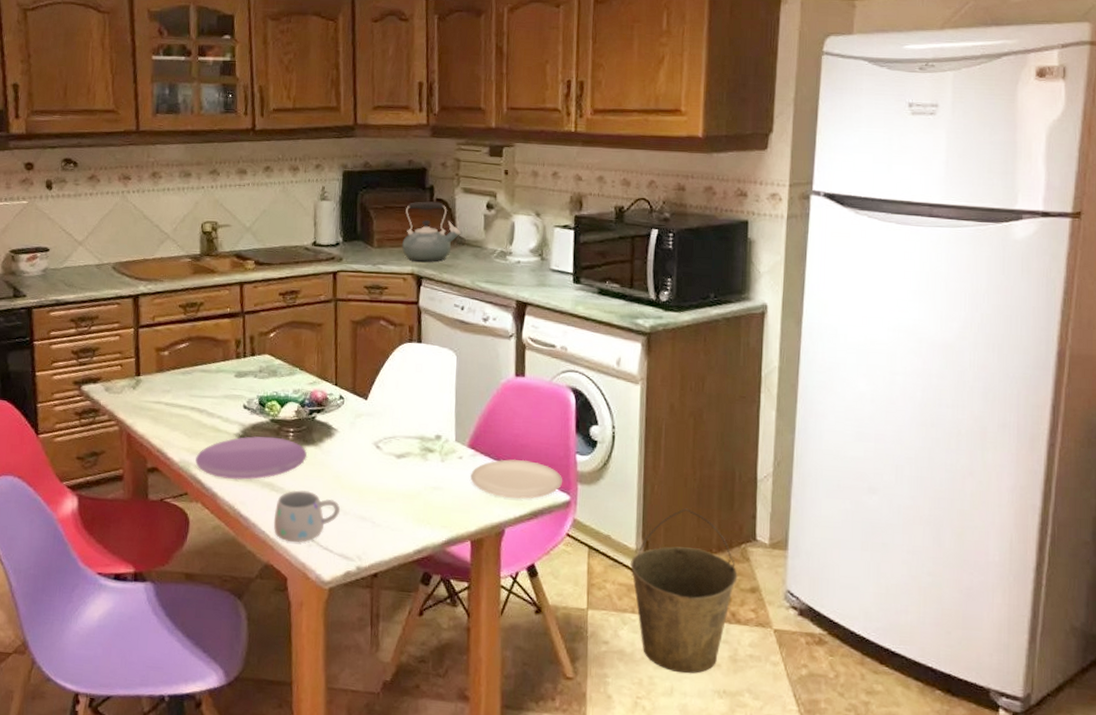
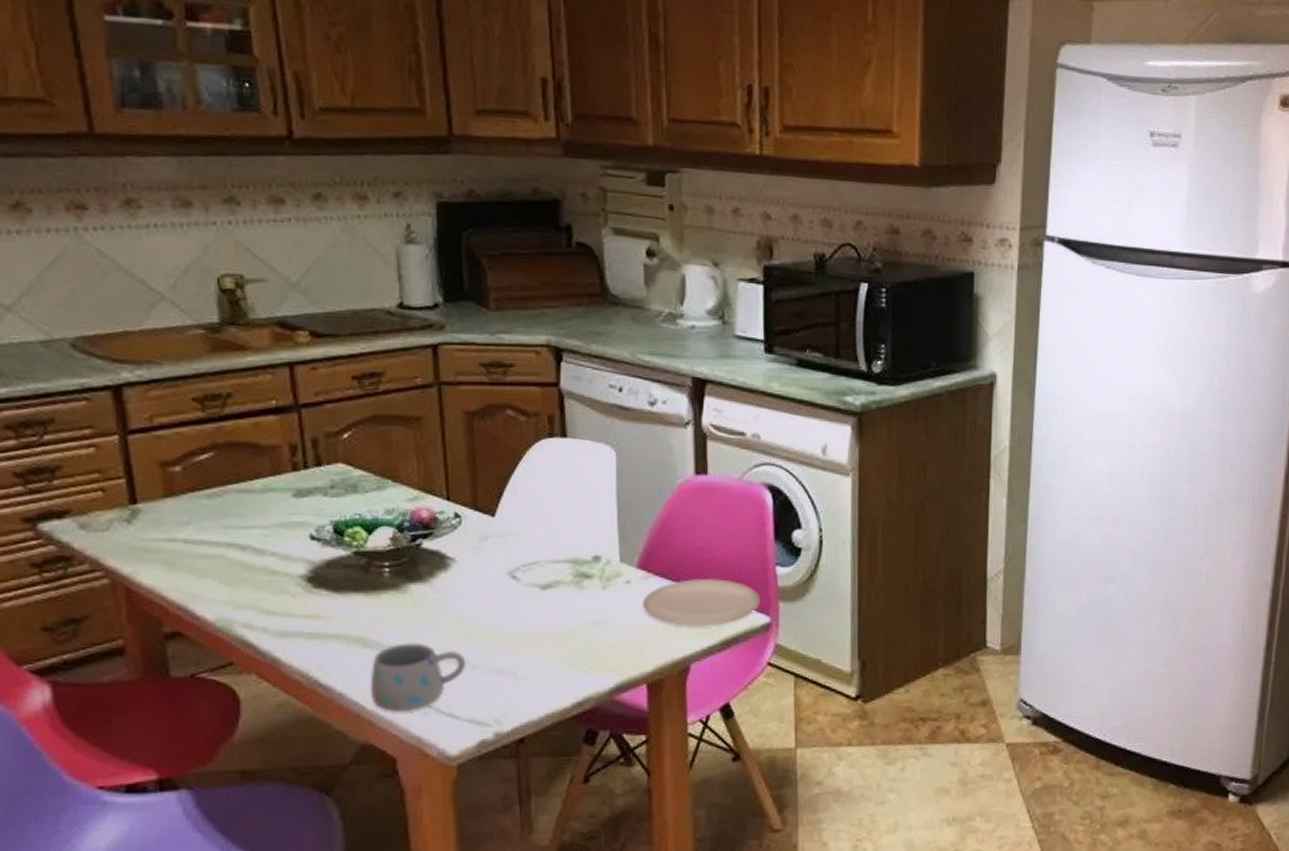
plate: present [195,436,307,480] -> none [241,575,413,638]
kettle: present [401,201,461,262] -> none [530,246,613,329]
bucket: present [630,508,738,673] -> none [845,619,967,805]

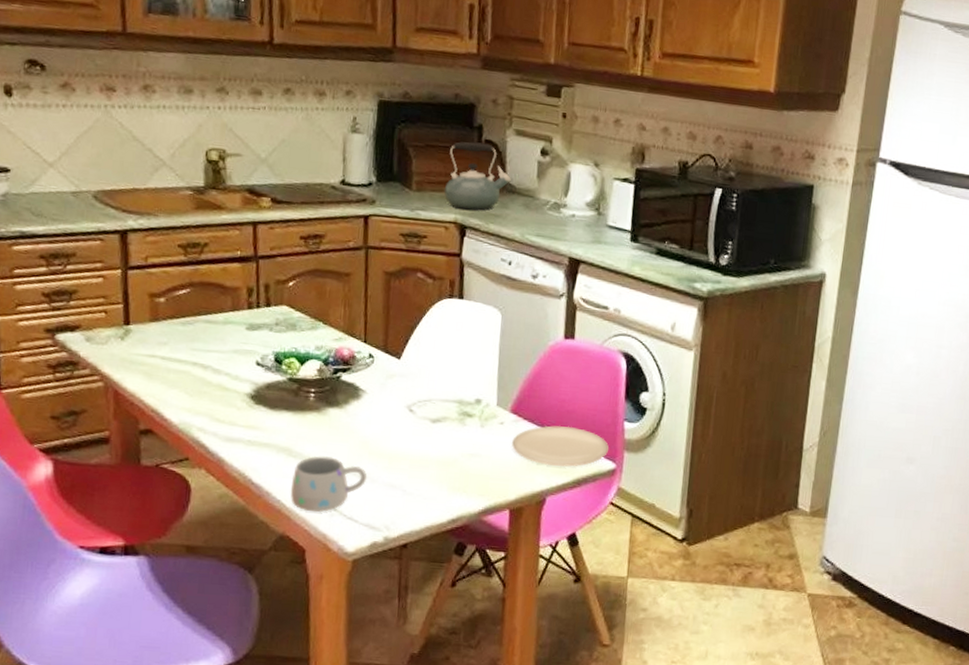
kettle: none [530,246,613,329] -> present [444,141,511,210]

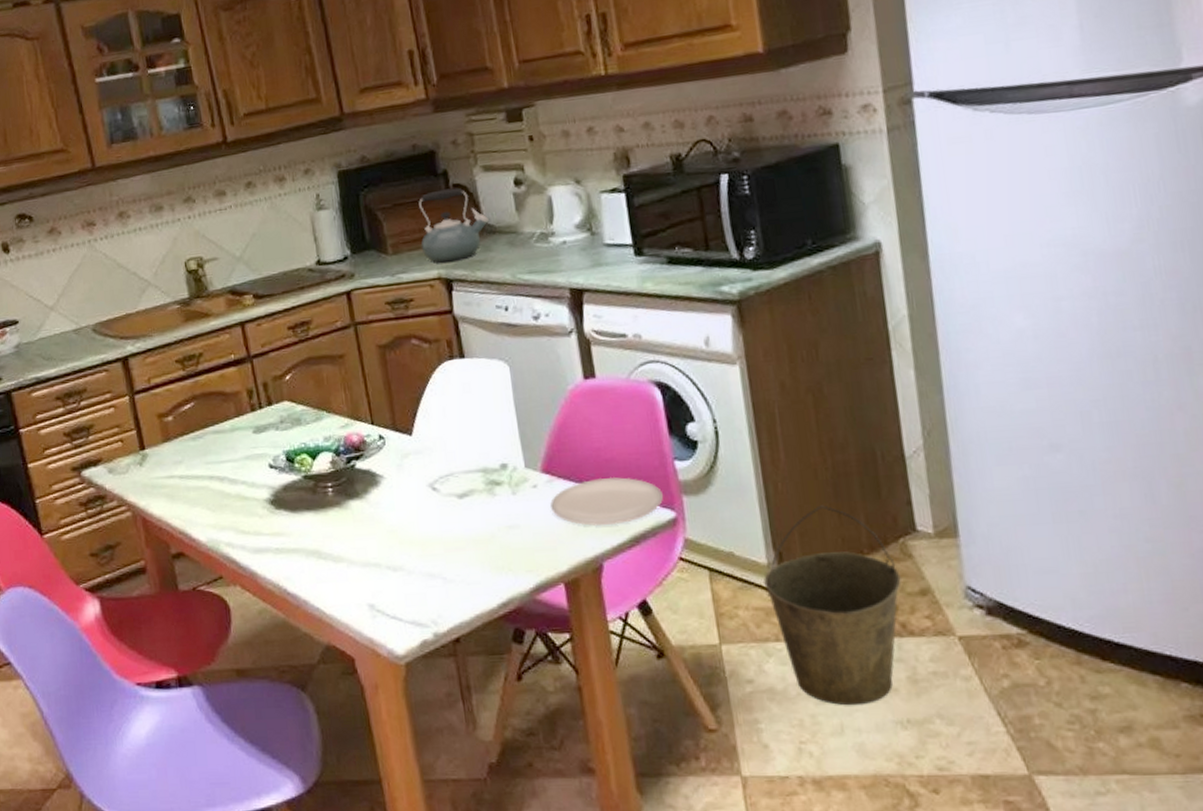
mug: present [290,455,368,512] -> none [326,553,403,615]
bucket: none [673,477,778,637] -> present [764,505,902,705]

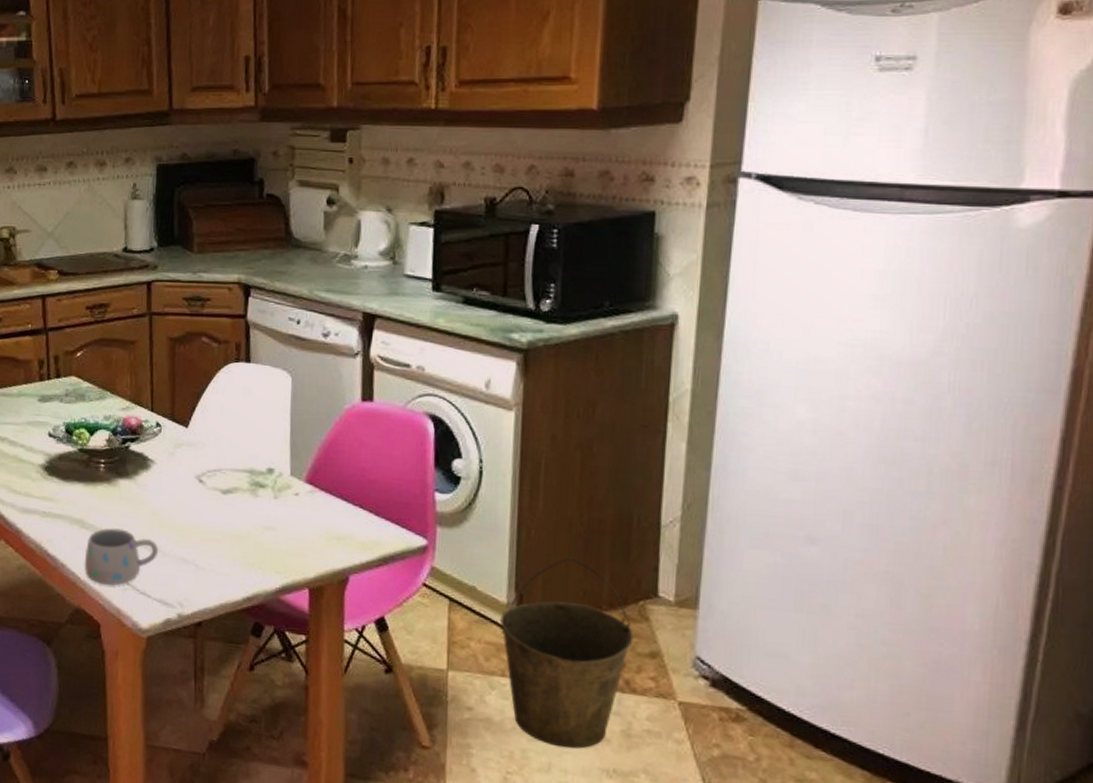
mug: none [326,553,403,615] -> present [84,527,159,586]
kettle: present [419,187,489,263] -> none [226,197,296,268]
plate: present [550,477,664,526] -> none [309,497,419,543]

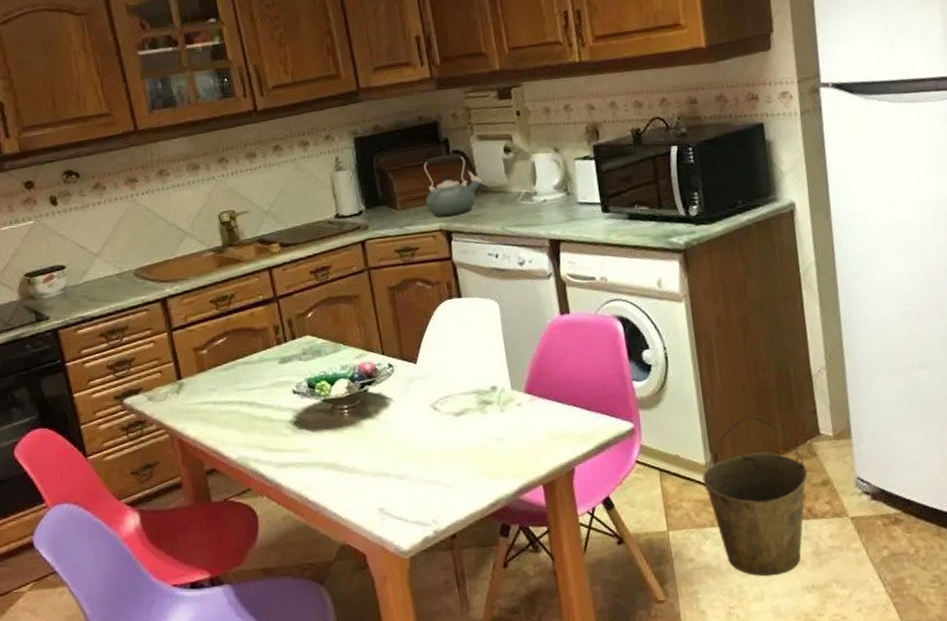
mug: present [84,527,159,586] -> none [342,464,408,519]
kettle: none [226,197,296,268] -> present [424,153,483,217]

